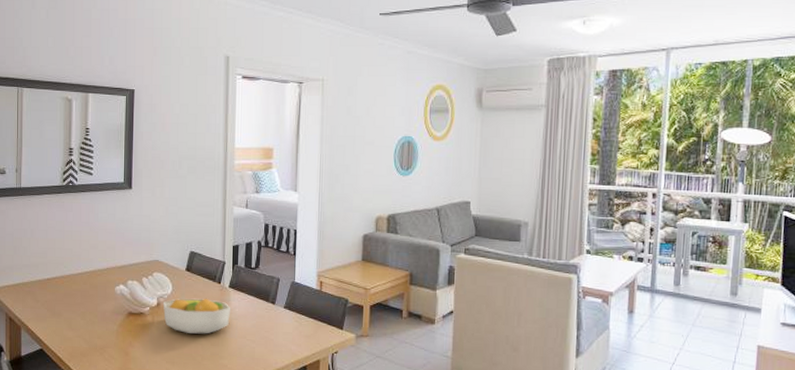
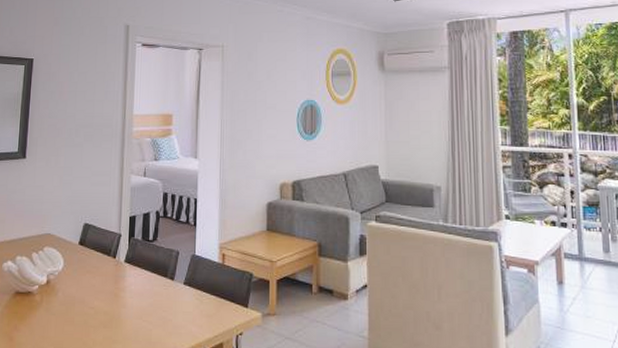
fruit bowl: present [162,298,231,334] -> none [53,274,127,315]

